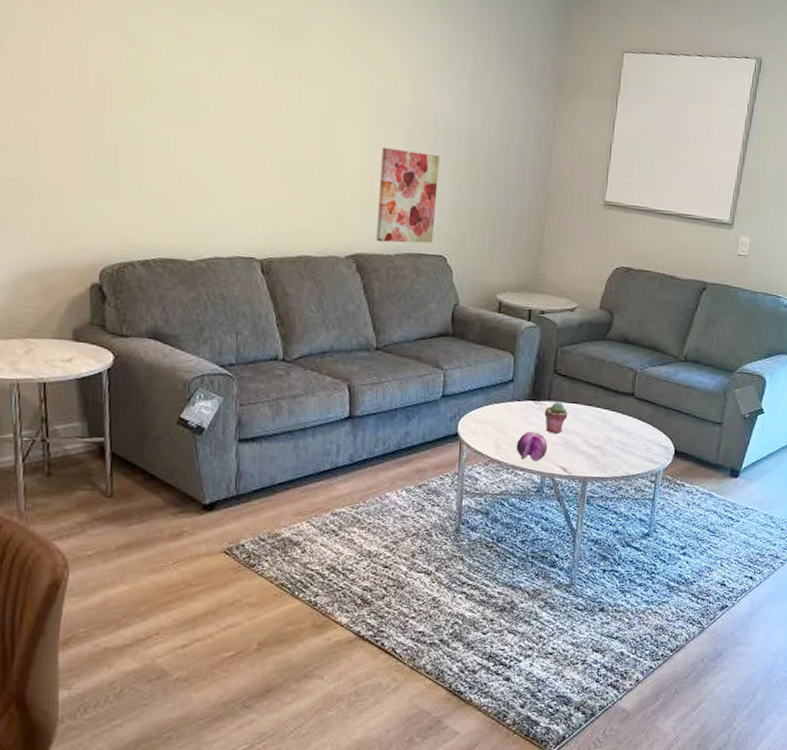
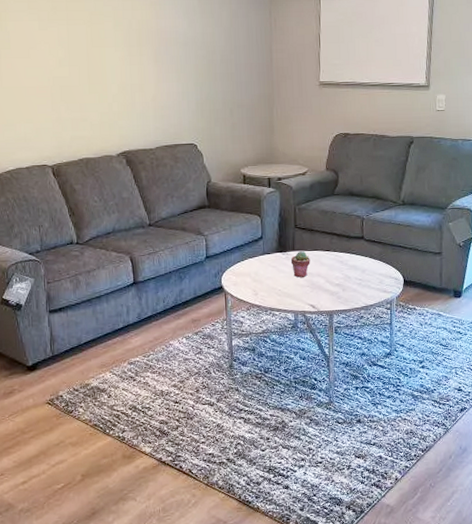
wall art: present [376,147,440,244] -> none [136,63,184,140]
fruit: present [516,432,548,461] -> none [271,278,297,302]

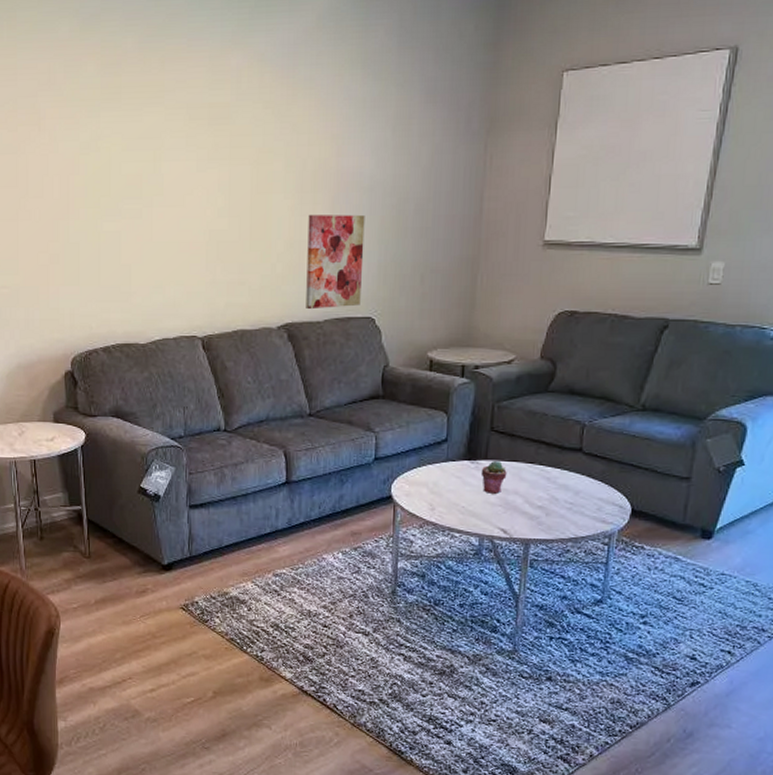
wall art: none [136,63,184,140] -> present [306,214,365,310]

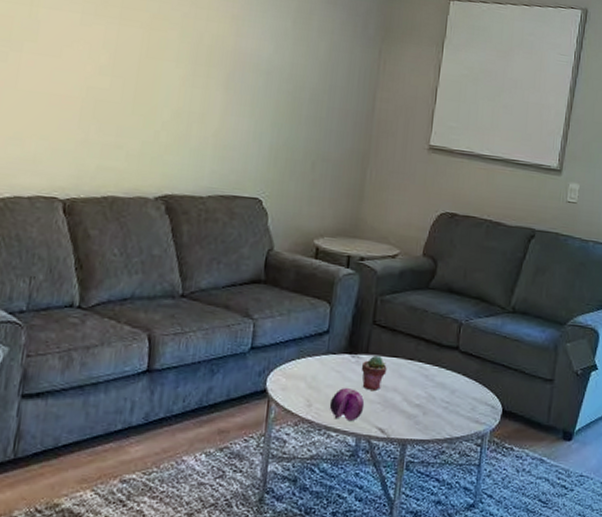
wall art: present [306,214,365,310] -> none [189,86,260,185]
fruit: none [451,492,486,522] -> present [329,388,365,421]

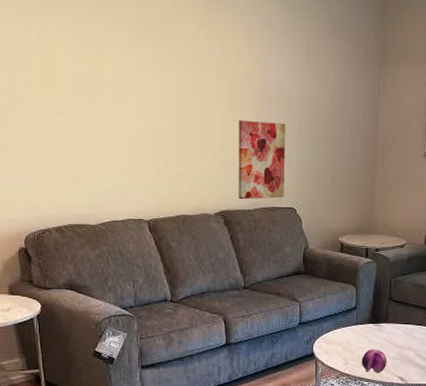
wall art: none [189,86,260,185] -> present [238,119,286,200]
potted succulent: present [361,356,387,390] -> none [382,324,402,350]

